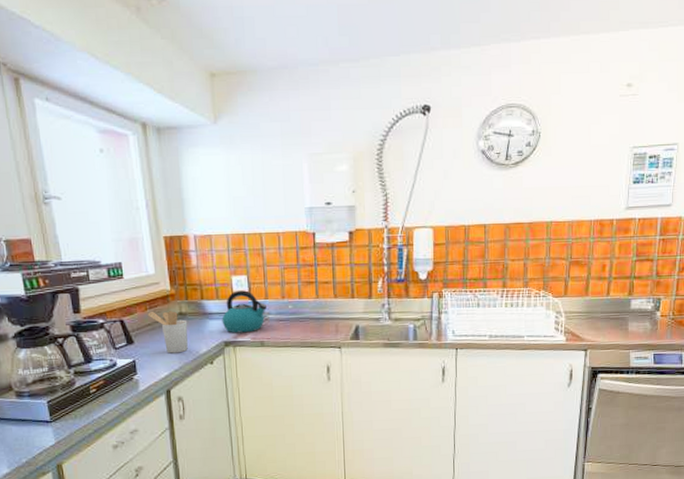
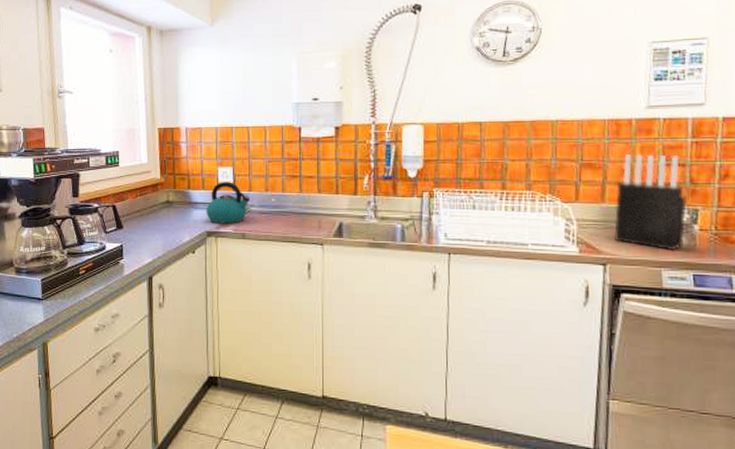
utensil holder: present [147,311,188,354] -> none [138,199,174,241]
knife block: none [593,251,652,336] -> present [613,154,687,251]

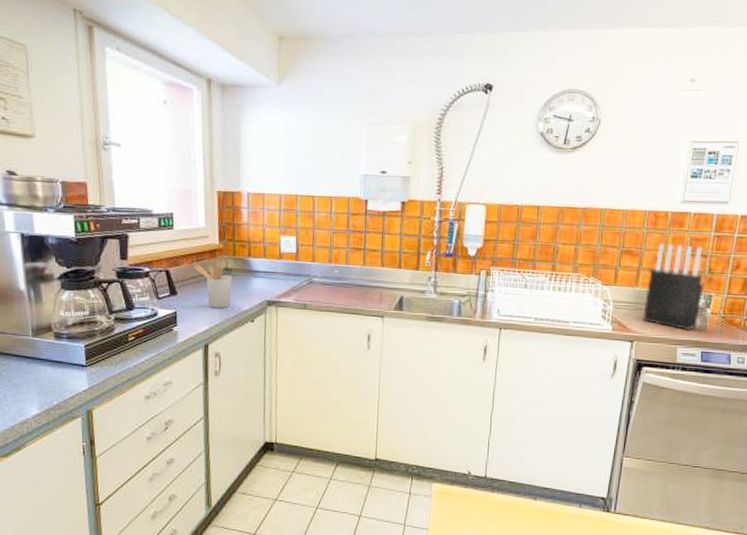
utensil holder: none [138,199,174,241] -> present [193,264,233,308]
kettle: present [206,182,251,224] -> none [266,251,314,294]

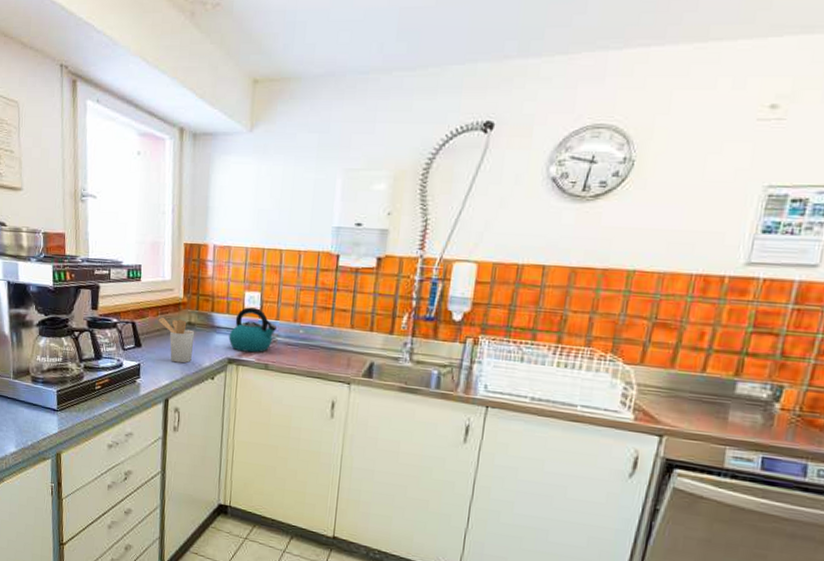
kettle: none [266,251,314,294] -> present [228,307,278,353]
knife block: present [641,244,704,331] -> none [676,316,774,430]

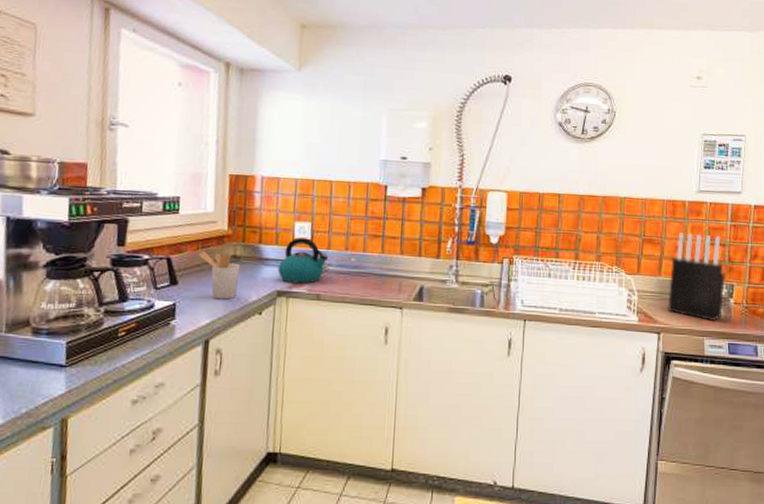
knife block: none [676,316,774,430] -> present [667,233,725,322]

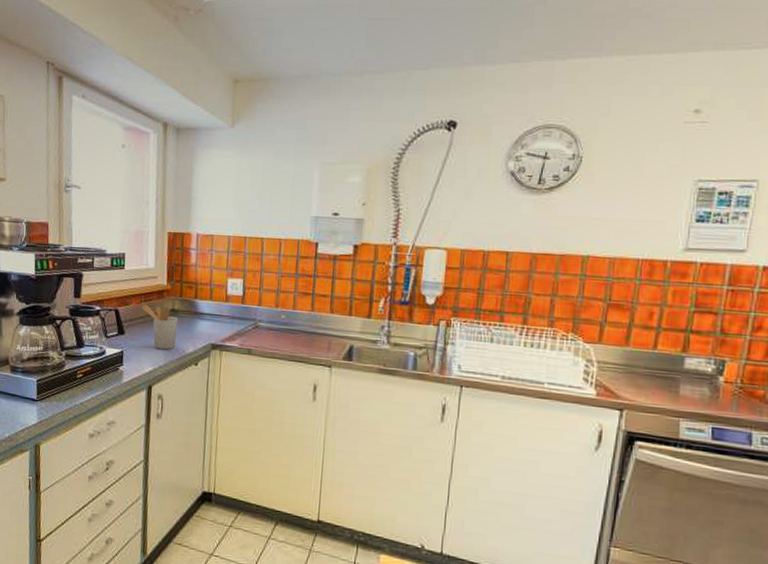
kettle: present [277,237,329,284] -> none [212,293,260,338]
knife block: present [667,233,725,322] -> none [633,297,715,402]

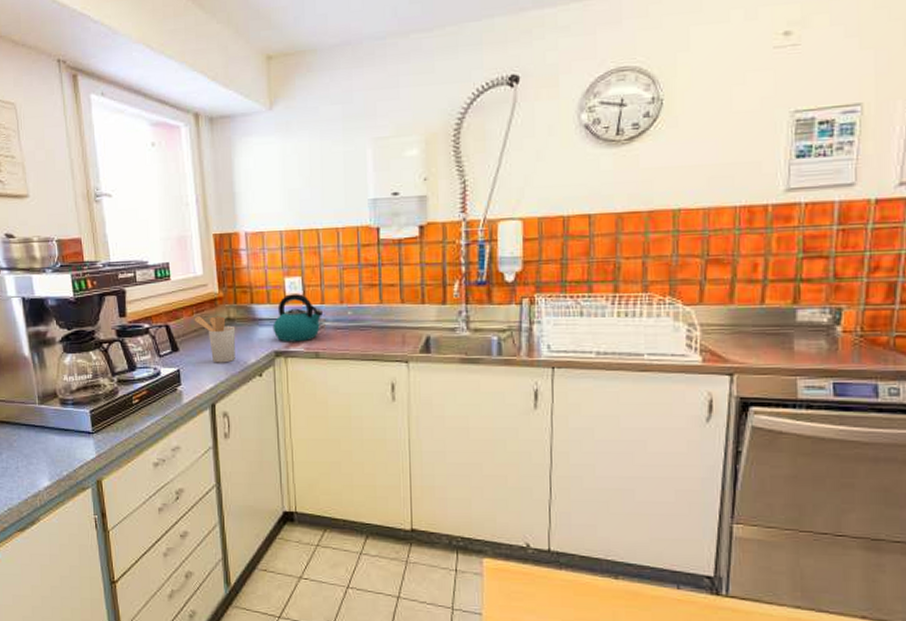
kettle: none [212,293,260,338] -> present [272,294,324,342]

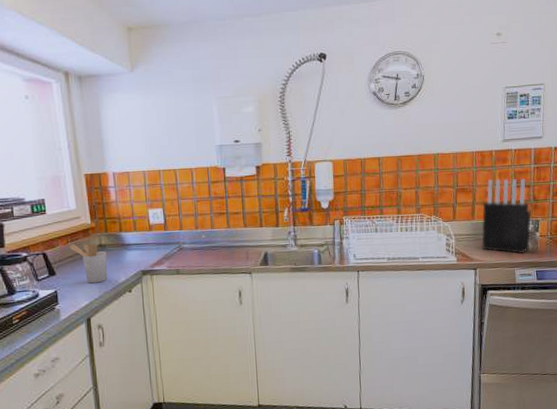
kettle: present [272,294,324,342] -> none [139,222,182,263]
knife block: none [742,246,829,357] -> present [481,178,531,254]

